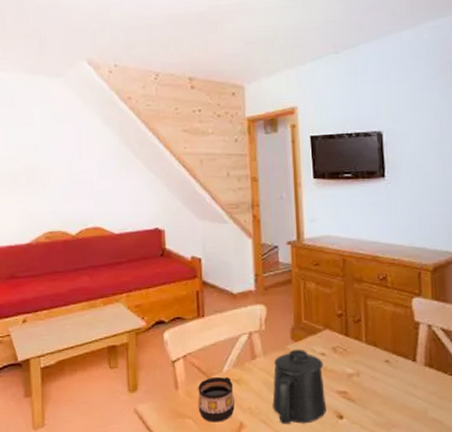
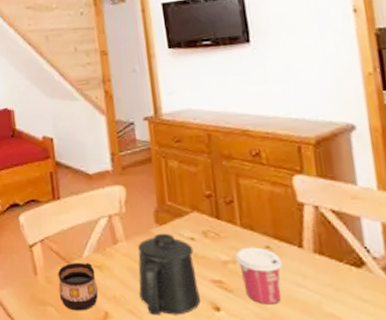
cup: none [359,361,398,412] -> present [235,247,282,305]

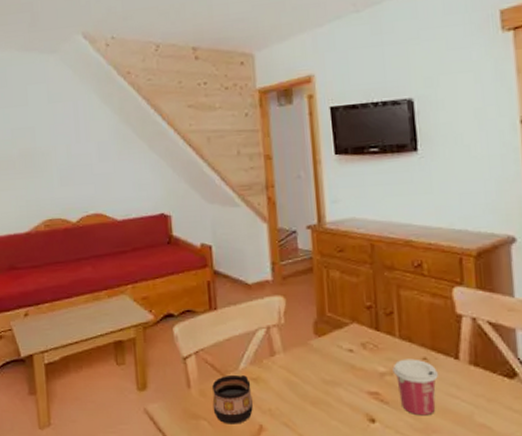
mug: present [138,233,200,315] -> none [295,344,356,427]

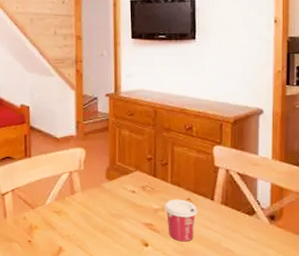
cup: present [212,374,253,424] -> none [23,208,55,246]

